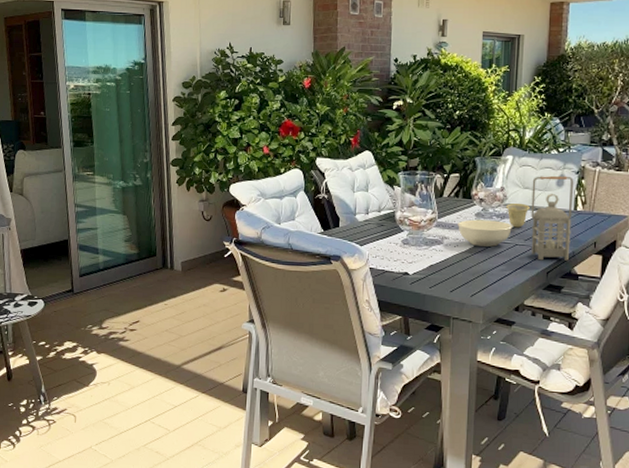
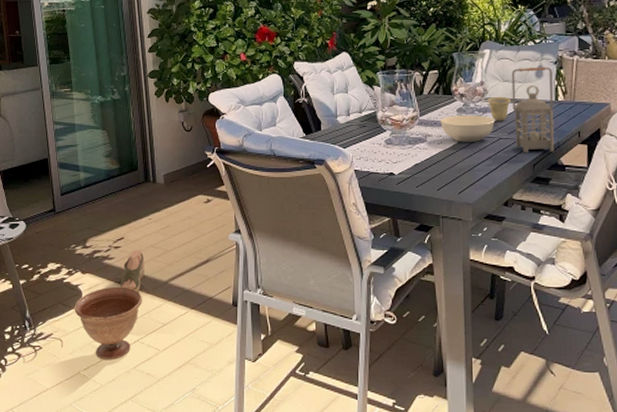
planter pot: none [88,367,156,438] -> present [74,286,143,361]
flip-flop: none [134,333,159,374] -> present [120,249,145,292]

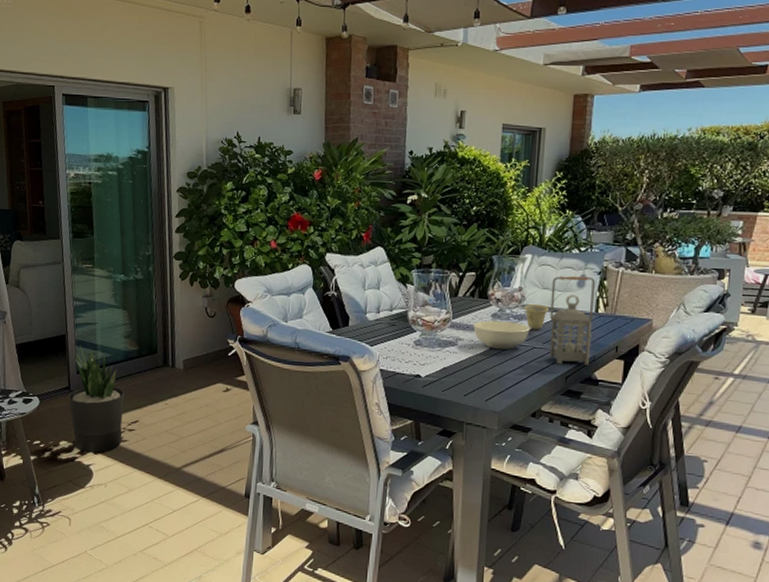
planter: none [53,167,109,272] -> present [67,344,124,453]
planter pot: present [74,286,143,361] -> none [84,469,155,543]
flip-flop: present [120,249,145,292] -> none [132,433,159,476]

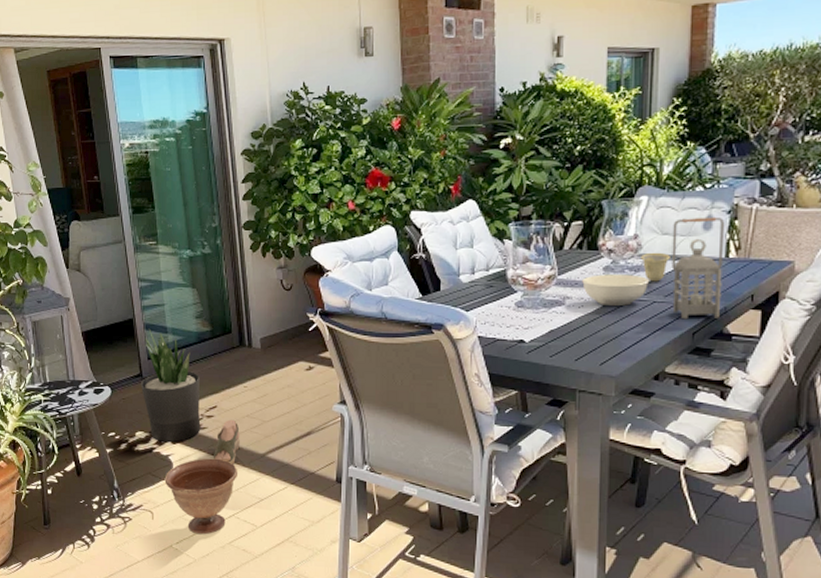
planter pot: none [84,469,155,543] -> present [164,458,239,535]
flip-flop: none [132,433,159,476] -> present [214,419,240,464]

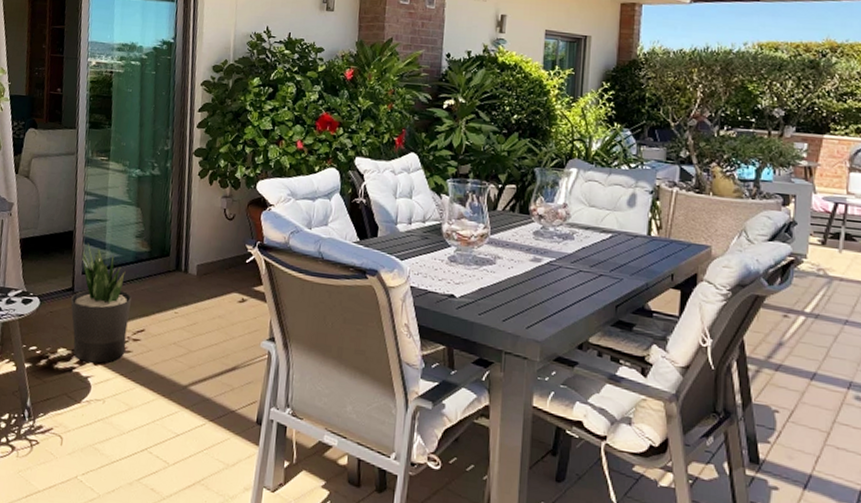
planter pot: present [164,458,239,535] -> none [79,383,158,469]
flip-flop: present [214,419,240,464] -> none [134,345,165,394]
bowl: present [582,274,649,306] -> none [513,238,576,272]
cup: present [641,252,670,282] -> none [569,222,596,252]
lantern: present [672,216,725,320] -> none [597,193,648,294]

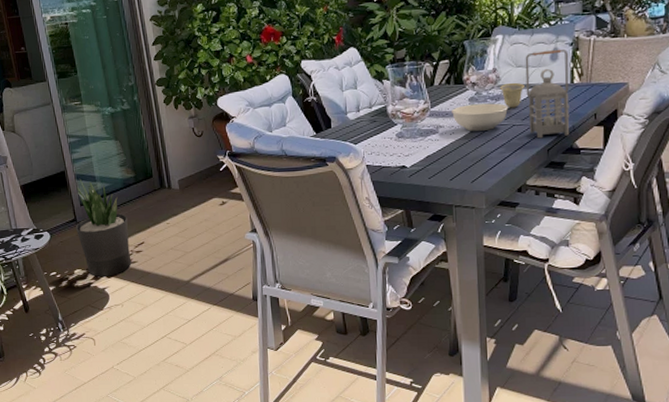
bowl: none [513,238,576,272] -> present [452,103,508,131]
cup: none [569,222,596,252] -> present [500,82,525,108]
lantern: none [597,193,648,294] -> present [525,49,570,139]

